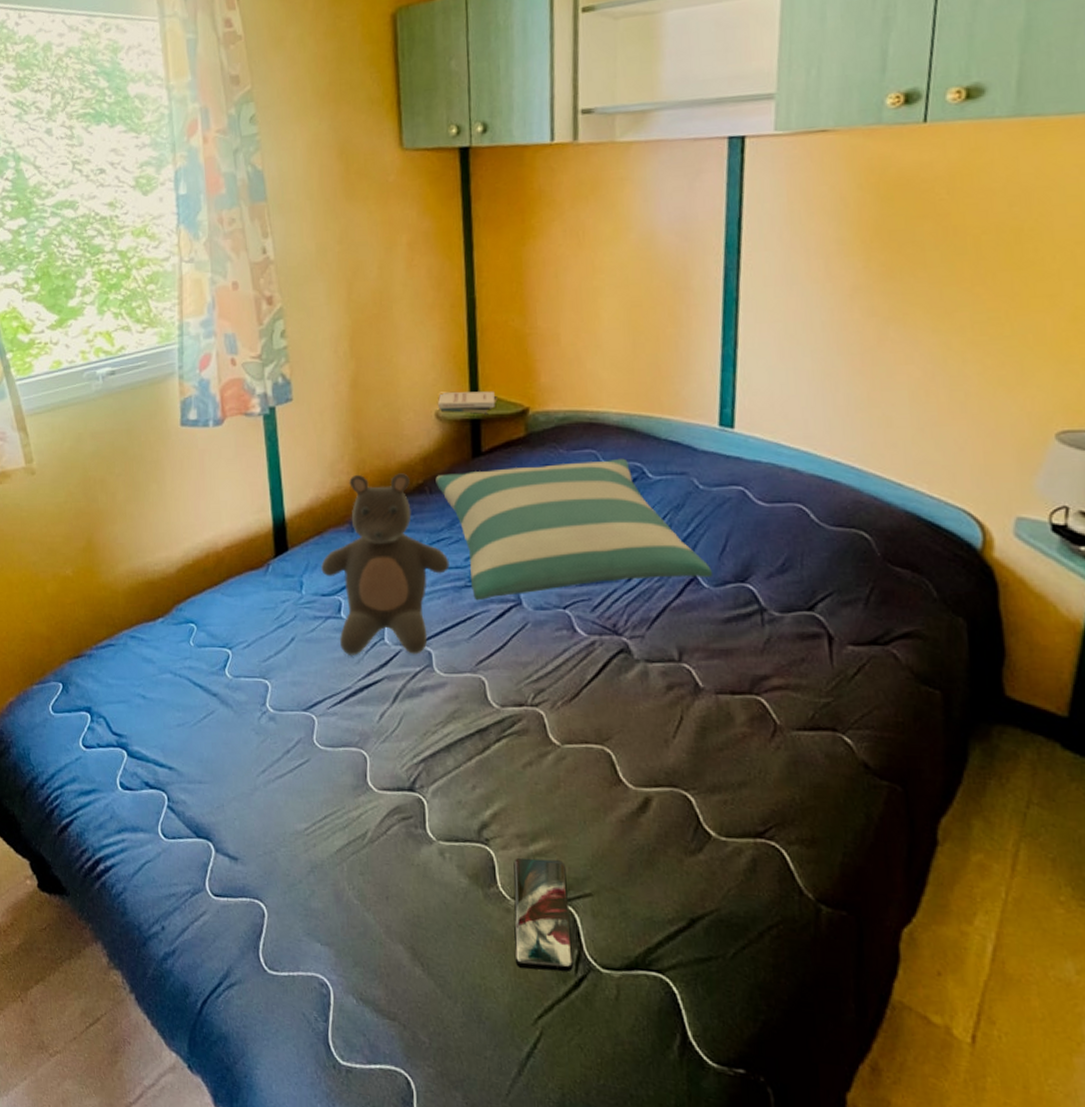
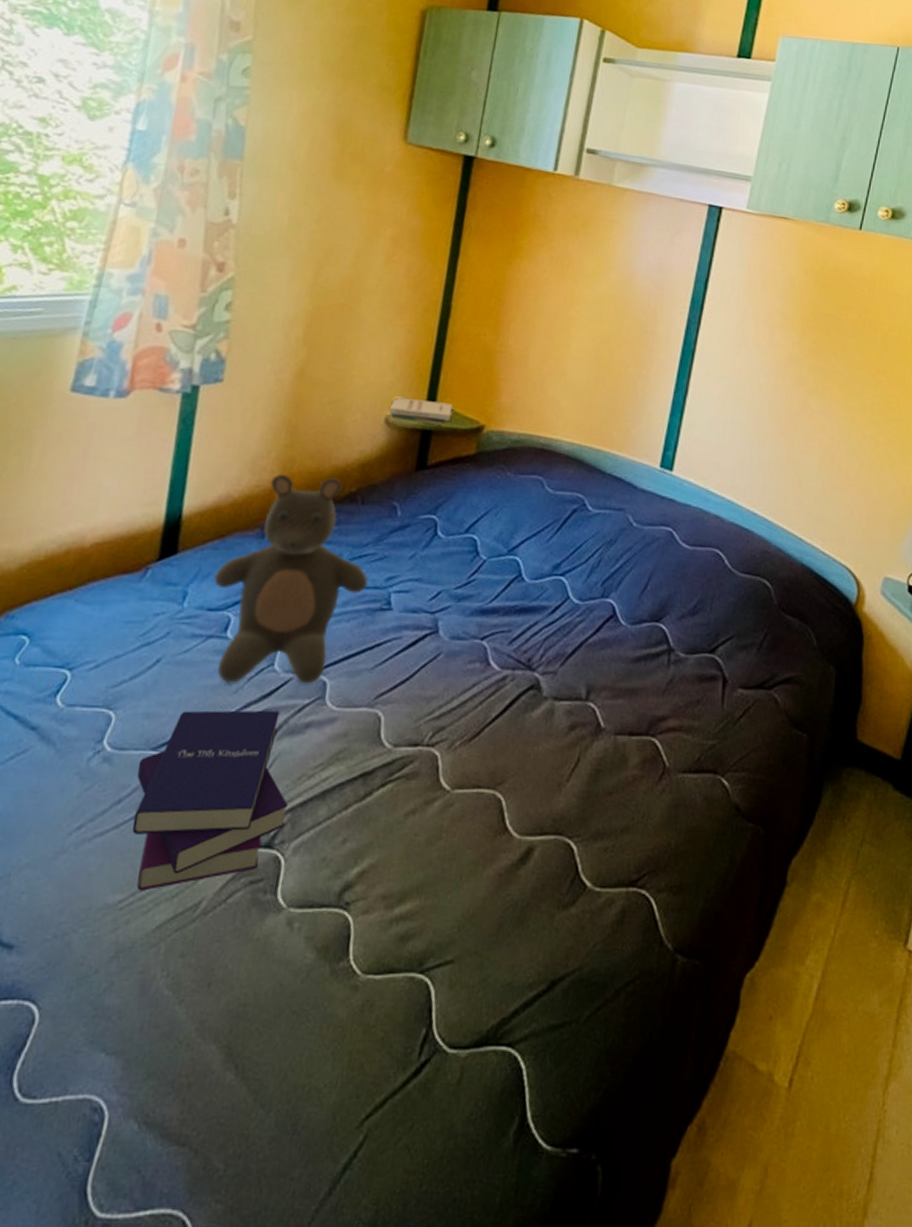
book: none [296,677,421,822] -> present [132,710,288,891]
pillow: present [435,458,714,601] -> none [370,484,632,627]
smartphone: present [513,857,573,972] -> none [352,922,430,1058]

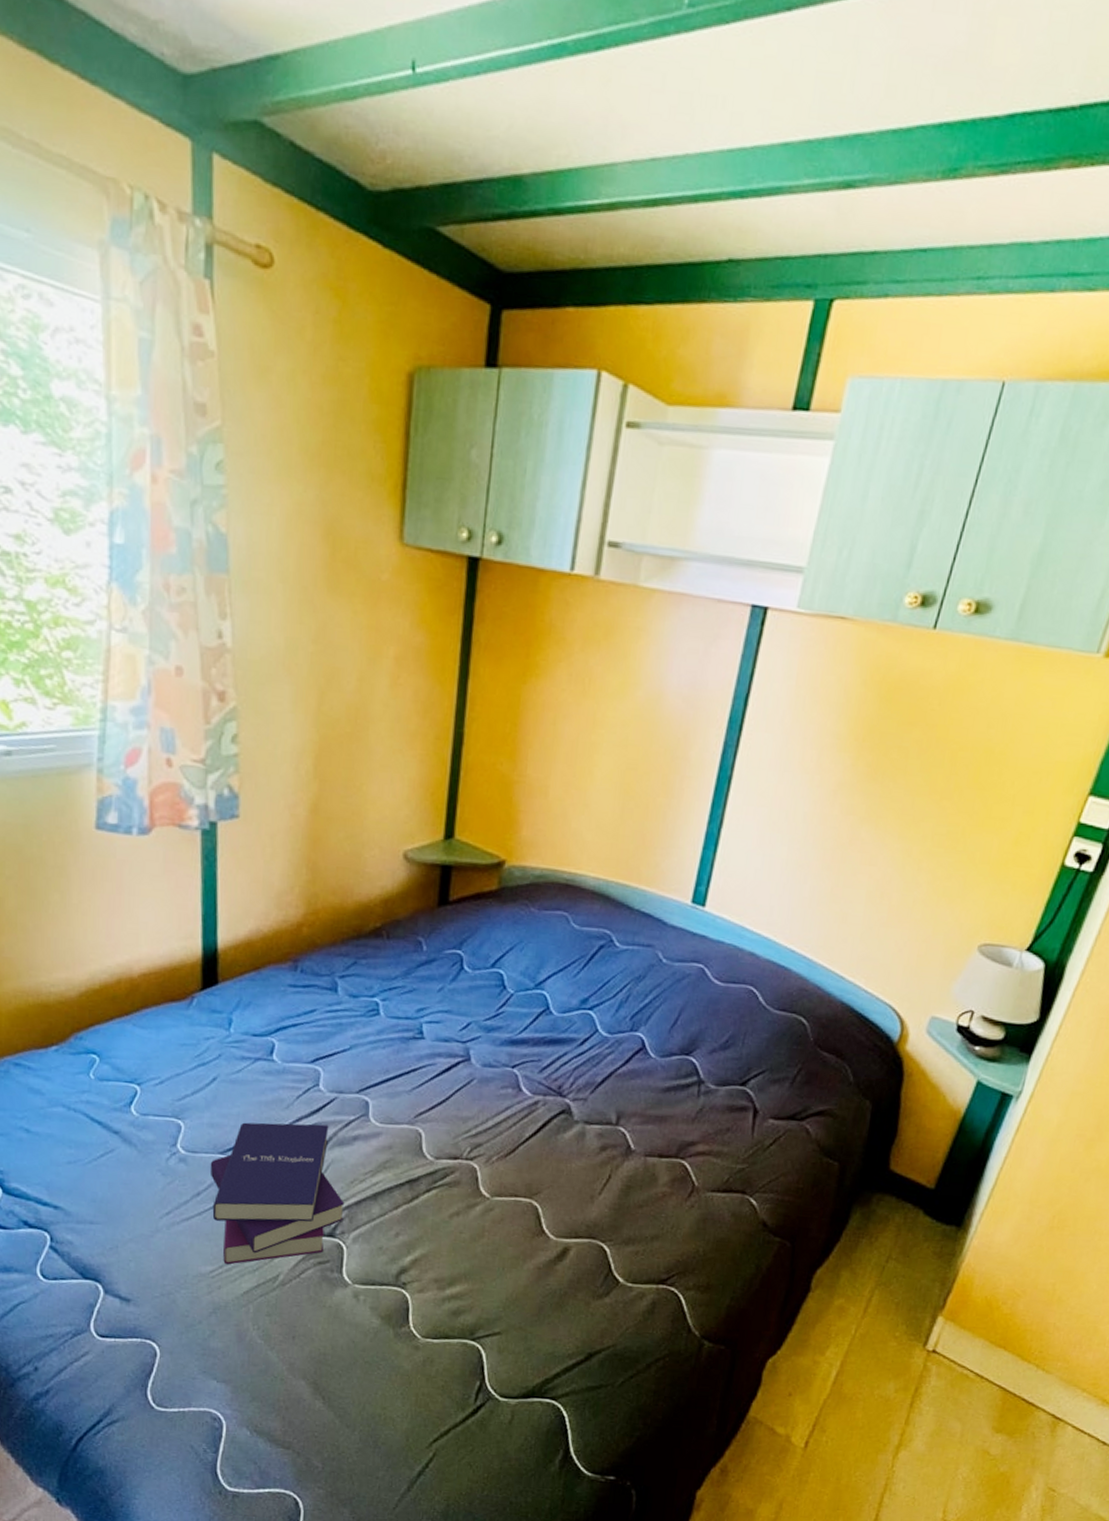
teddy bear: present [214,473,368,685] -> none [255,909,400,1103]
books: present [388,396,455,426] -> none [406,831,474,861]

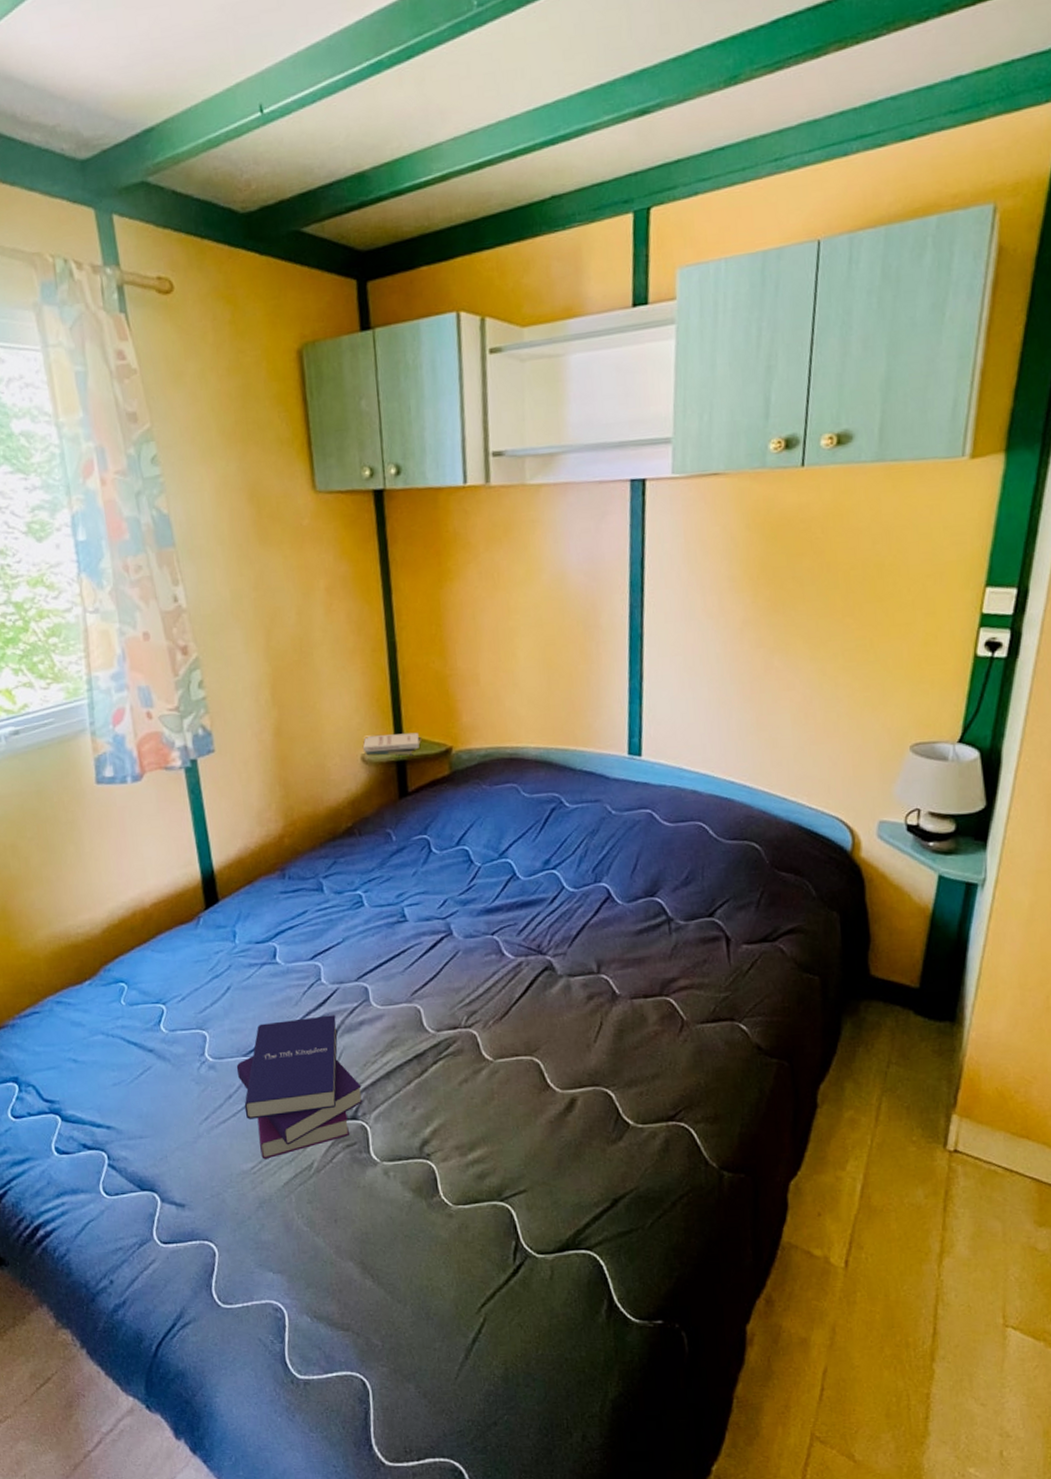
books: none [406,831,474,861] -> present [362,732,422,756]

